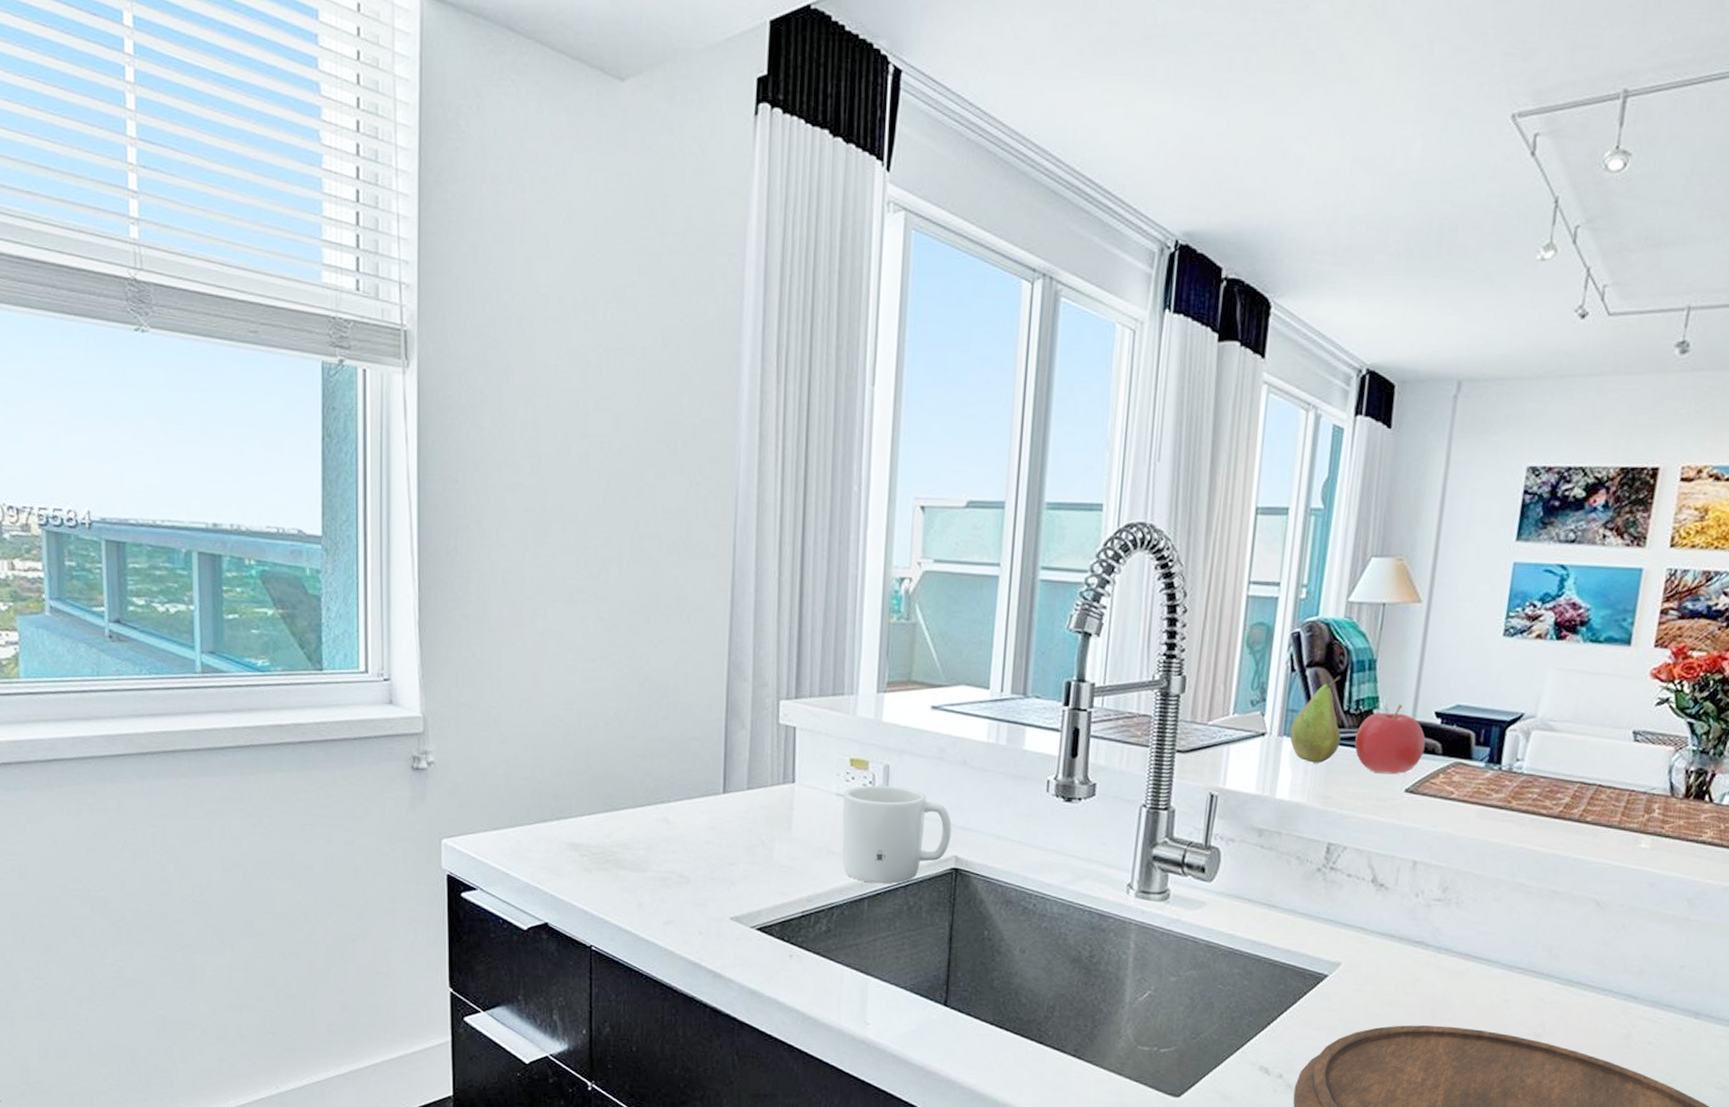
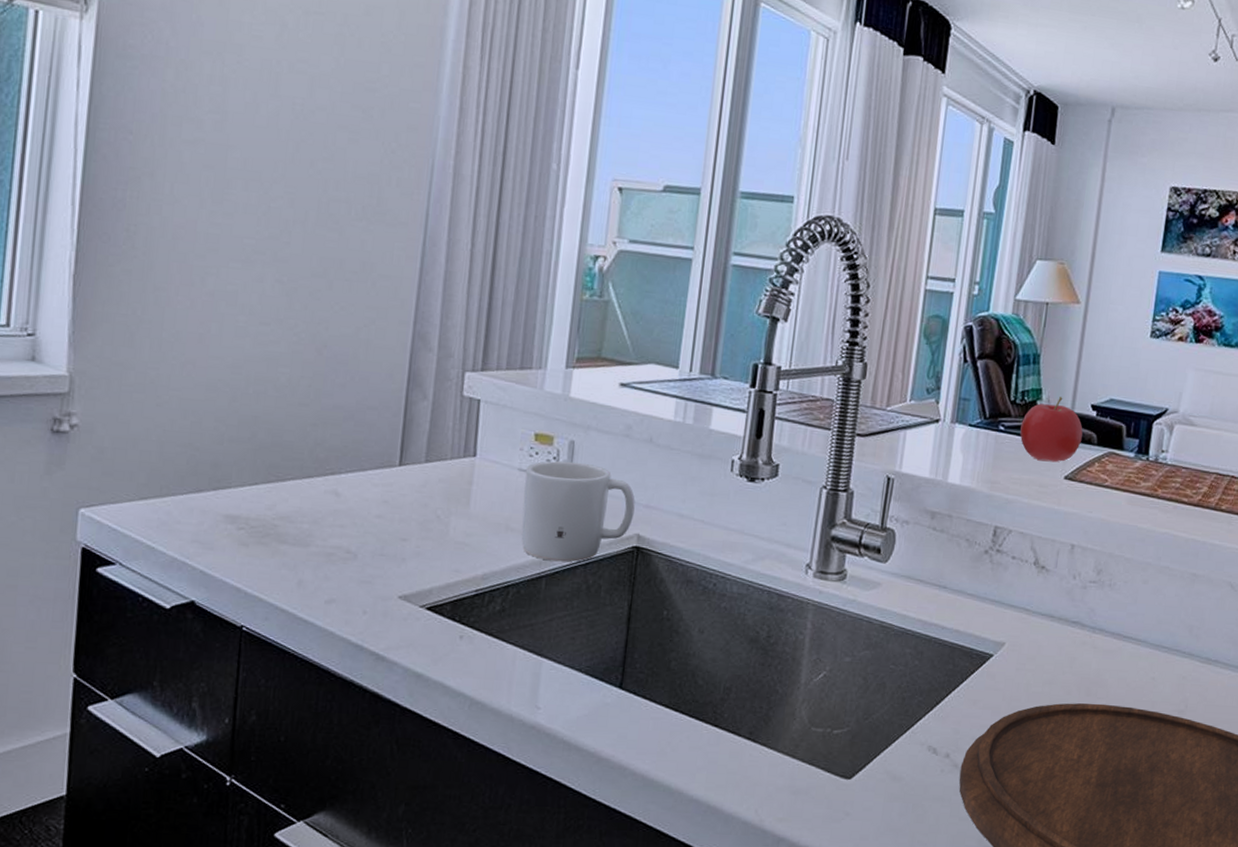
fruit: present [1289,675,1341,763] -> none [961,367,1009,450]

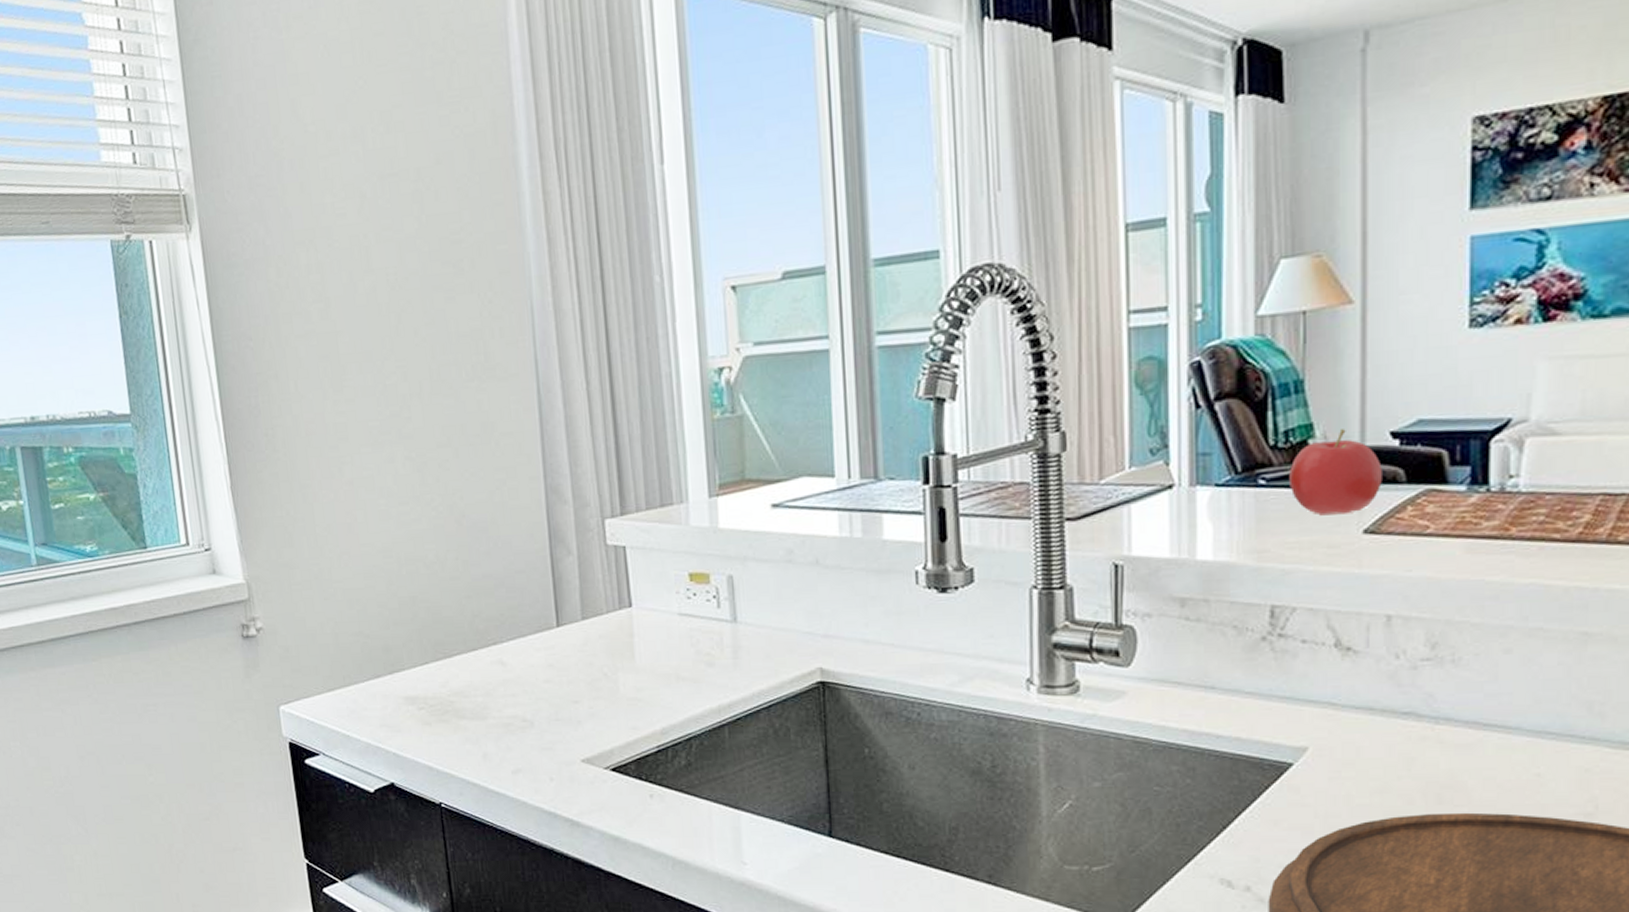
mug: present [521,461,635,562] -> none [685,597,812,708]

